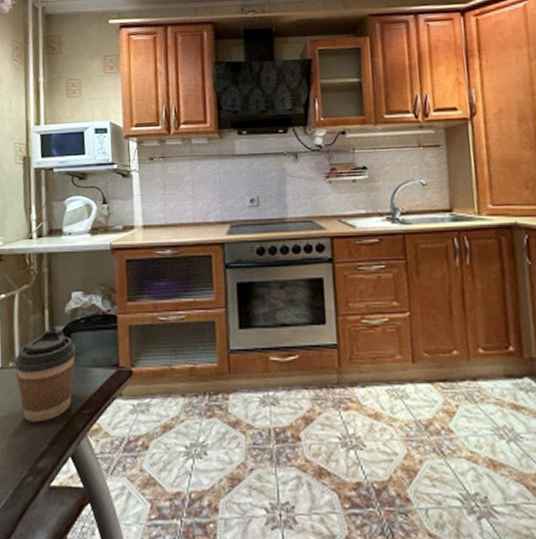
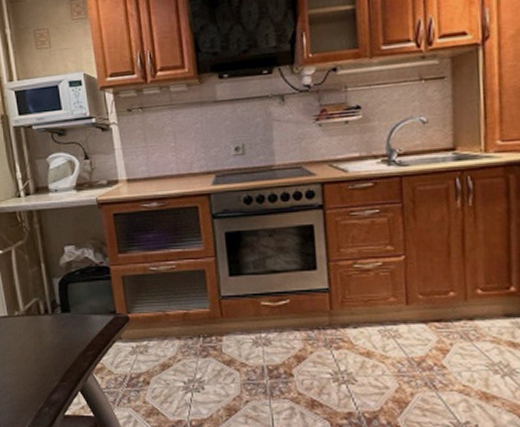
coffee cup: present [14,329,76,423] -> none [19,281,76,363]

